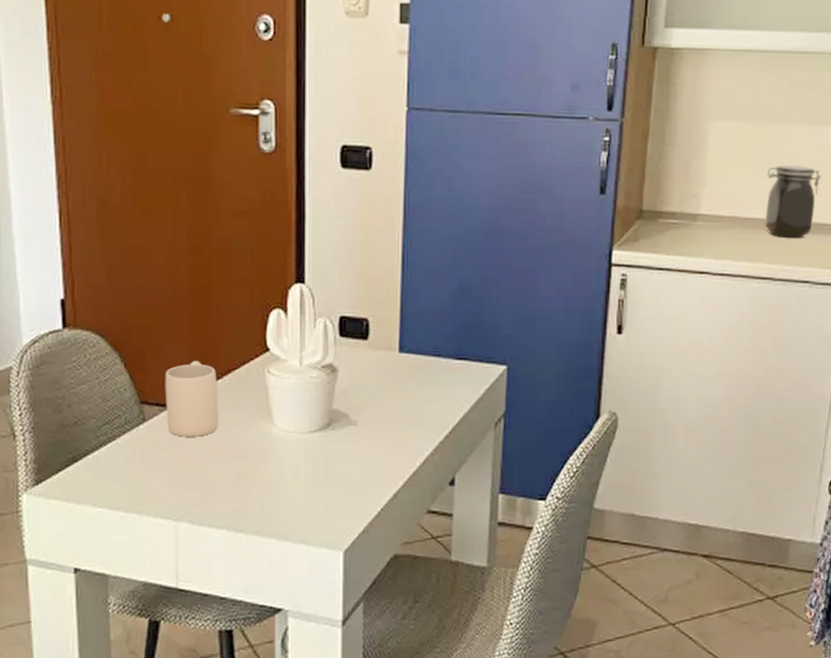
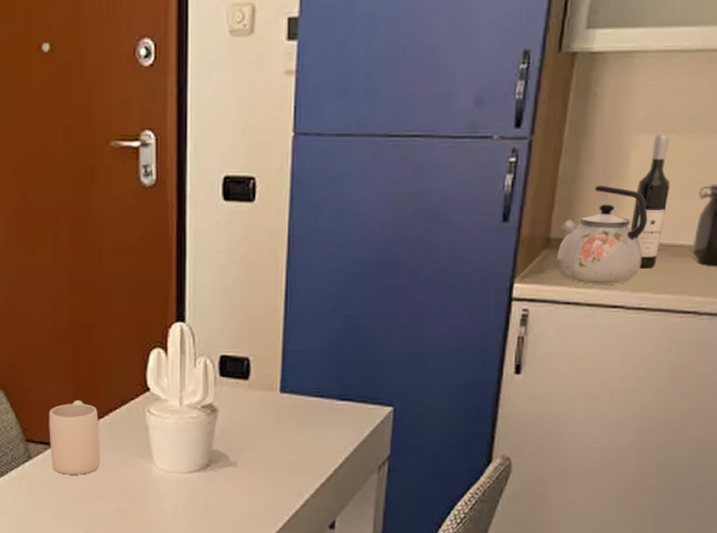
kettle: none [649,163,726,252] -> present [556,185,648,284]
bottle: none [711,121,743,239] -> present [630,134,671,269]

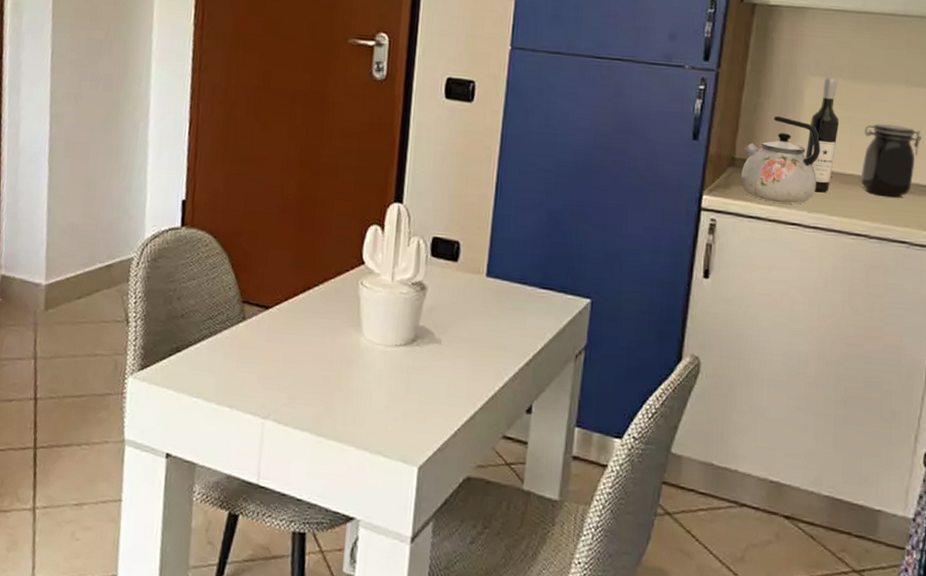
mug: present [49,399,100,475] -> none [264,266,314,340]

